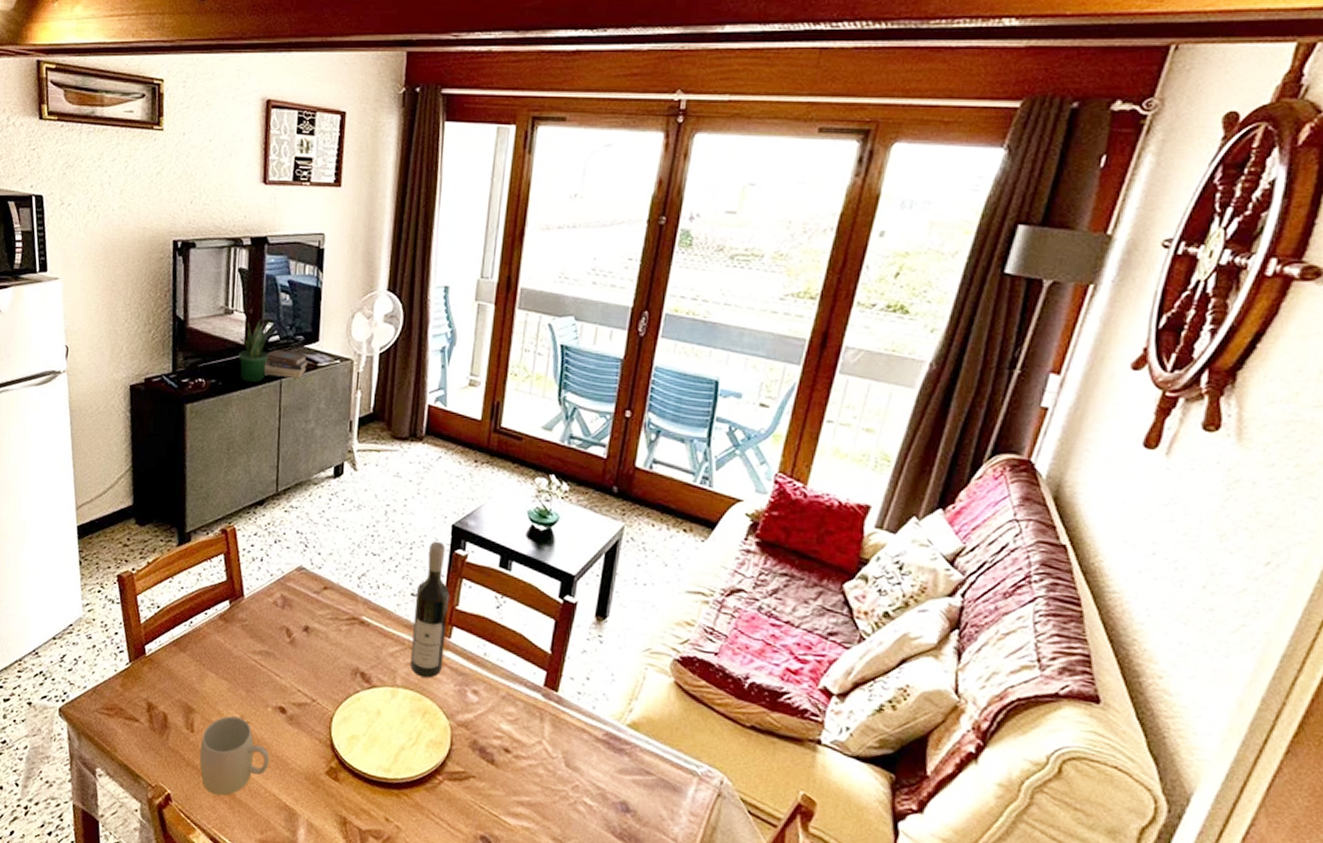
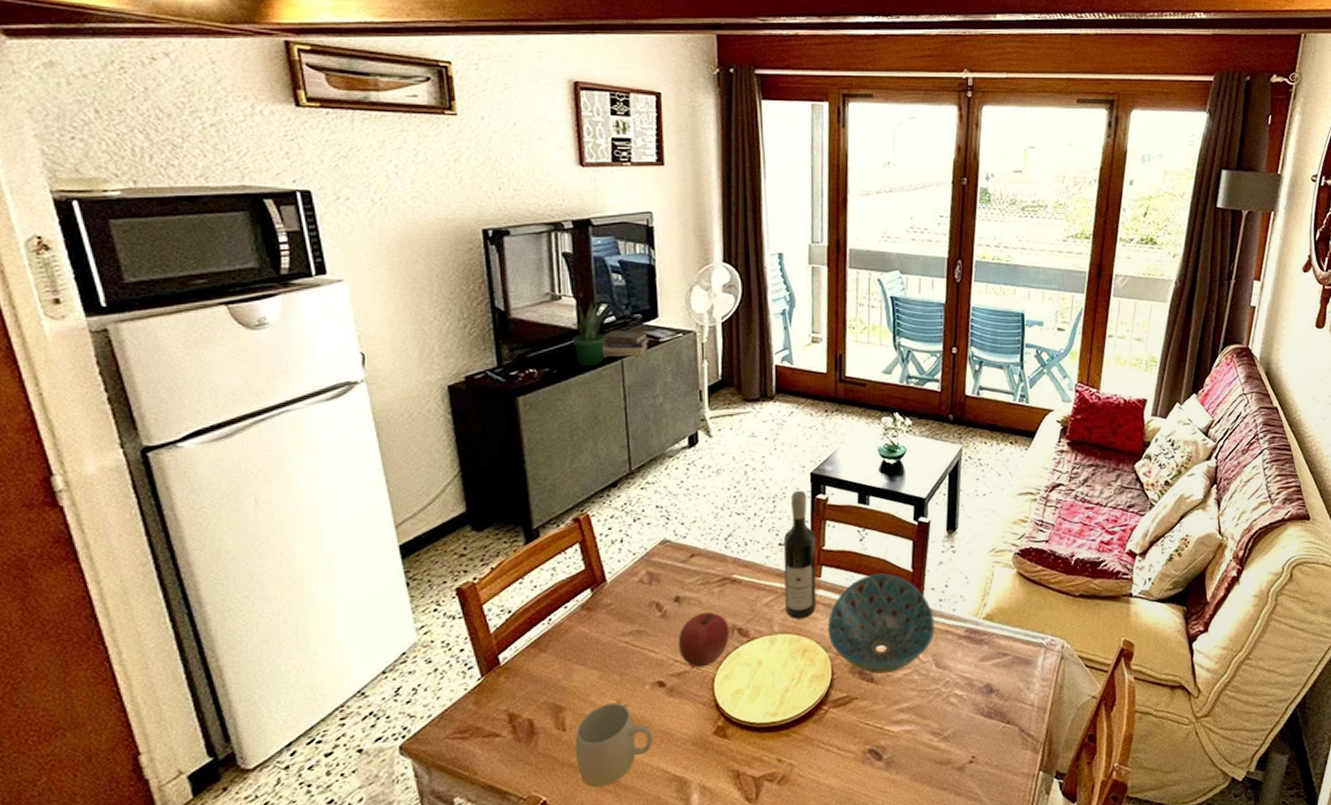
fruit: none [302,647,352,704] -> present [678,612,729,668]
bowl: none [451,647,570,759] -> present [827,573,935,674]

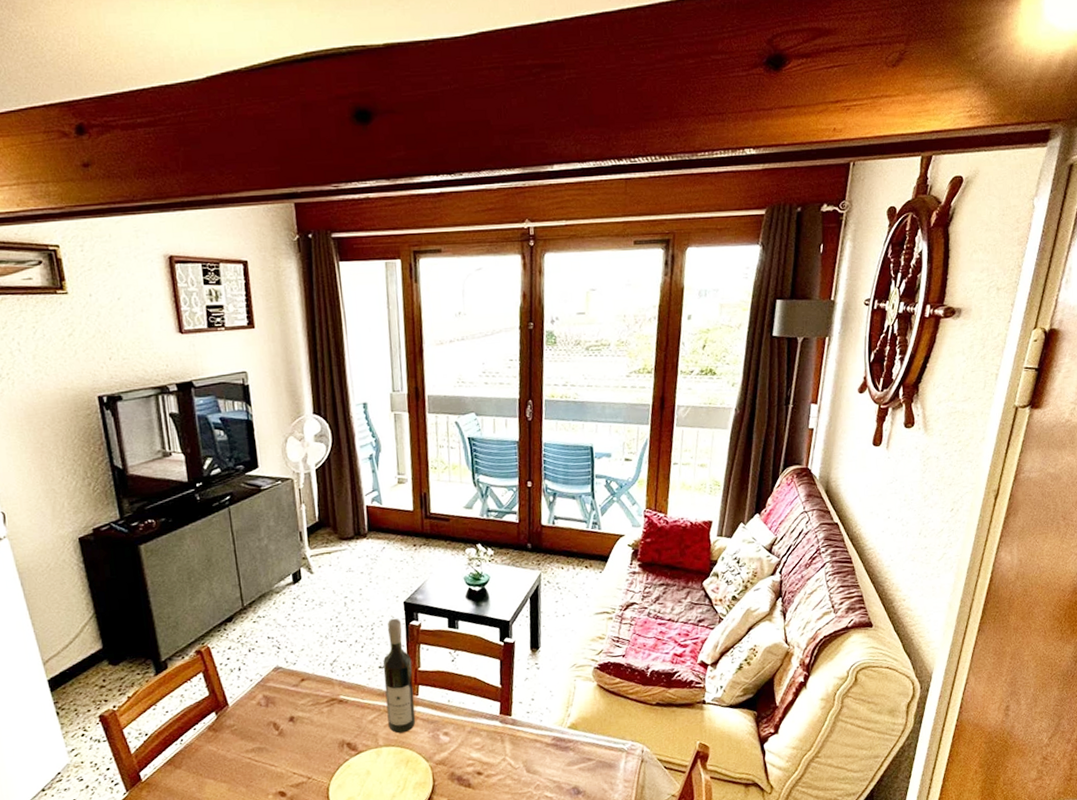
planter: present [572,303,606,367] -> none [183,457,213,515]
books: present [601,330,650,357] -> none [210,481,252,506]
fruit: present [678,612,729,668] -> none [294,729,340,779]
bowl: present [827,573,935,674] -> none [427,690,524,780]

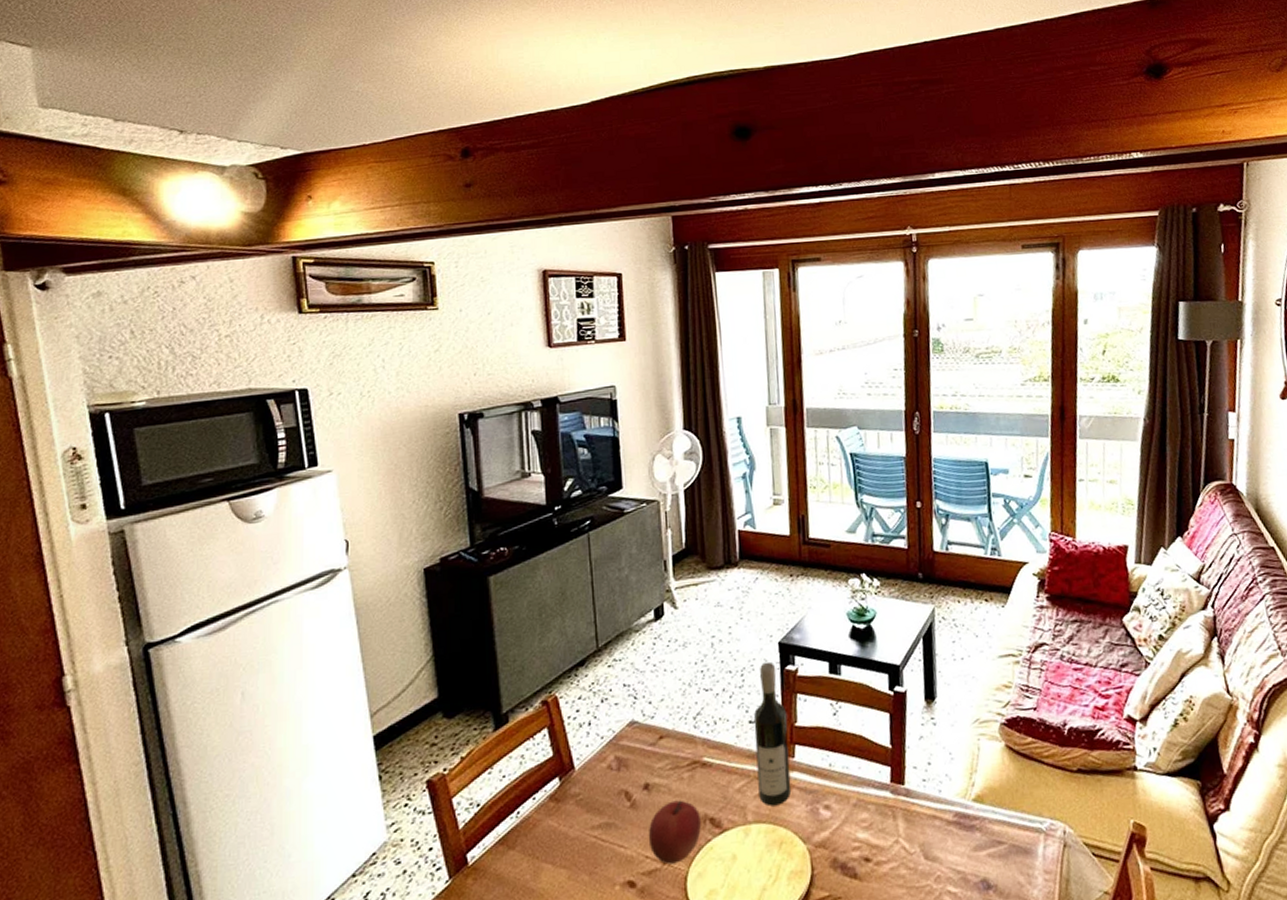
fruit: none [294,729,340,779] -> present [648,800,701,865]

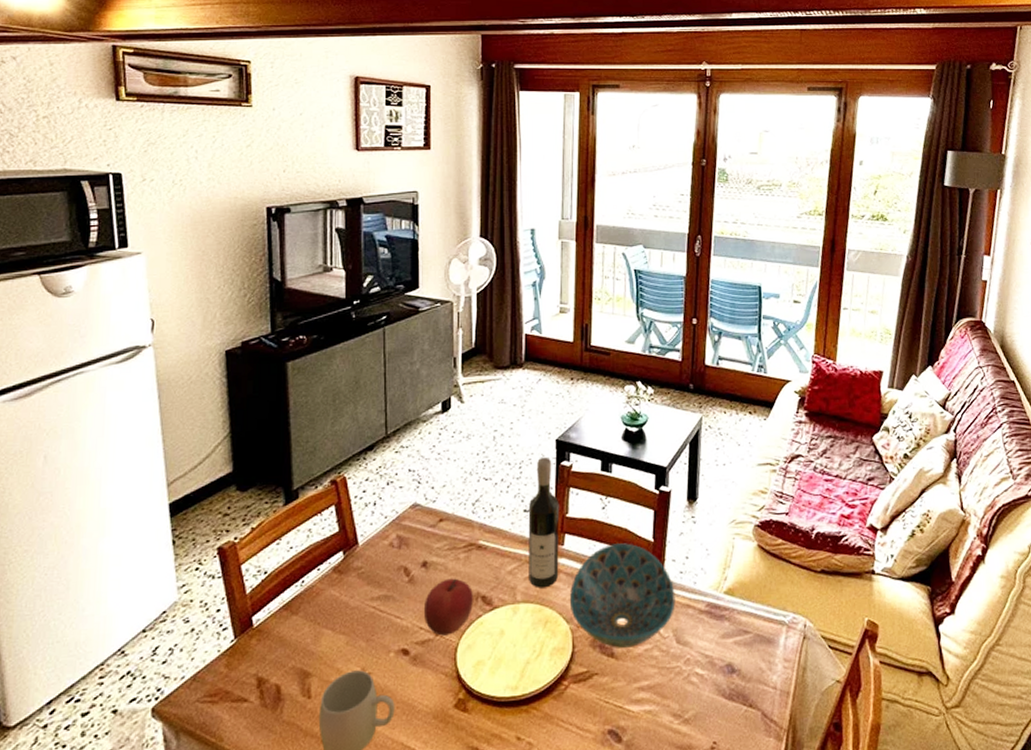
bowl: none [804,751,920,869] -> present [569,543,676,649]

